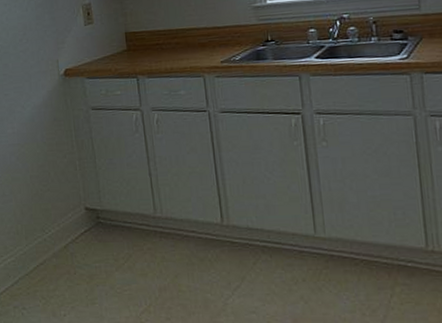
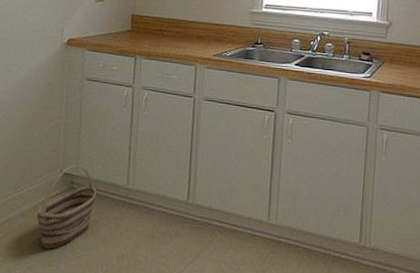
basket: none [69,199,126,288] -> present [36,165,97,250]

